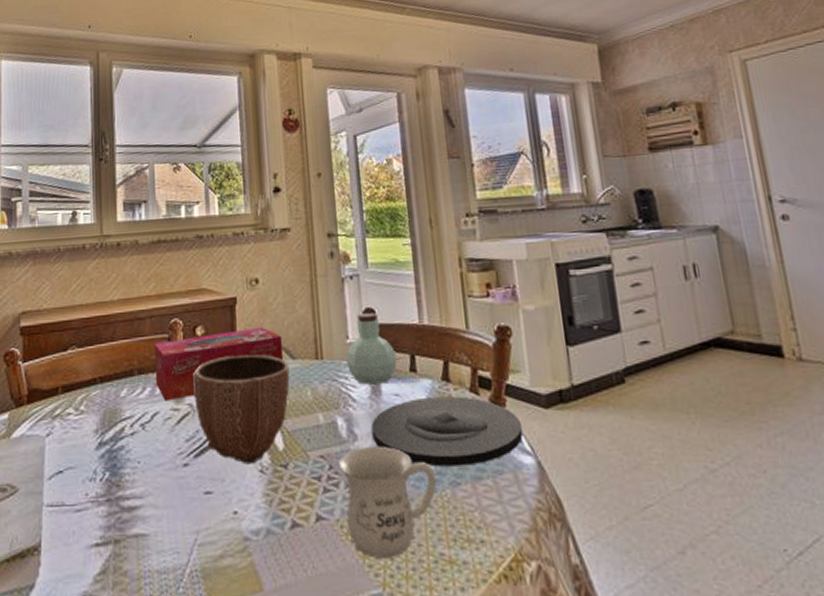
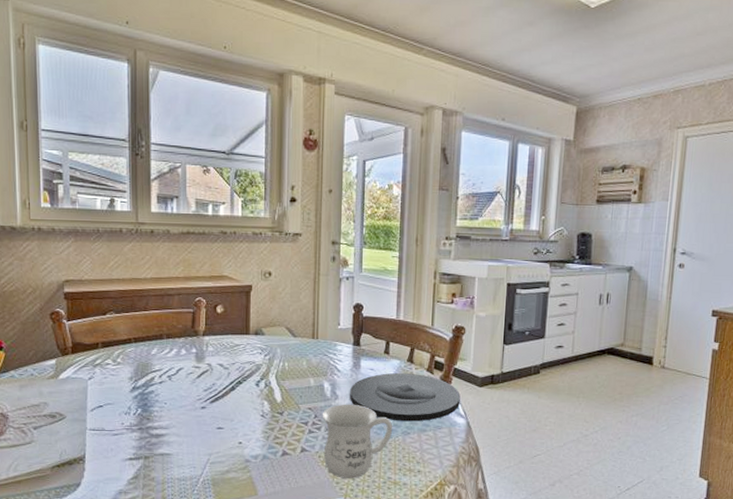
tissue box: present [154,326,284,402] -> none [181,310,287,361]
decorative bowl: present [193,354,290,465] -> none [212,330,291,411]
jar: present [345,312,397,385] -> none [336,306,376,361]

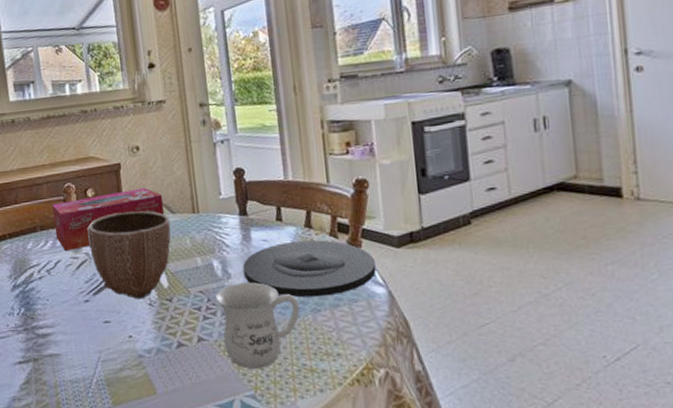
tissue box: none [181,310,287,361] -> present [52,187,165,252]
decorative bowl: none [212,330,291,411] -> present [87,211,171,300]

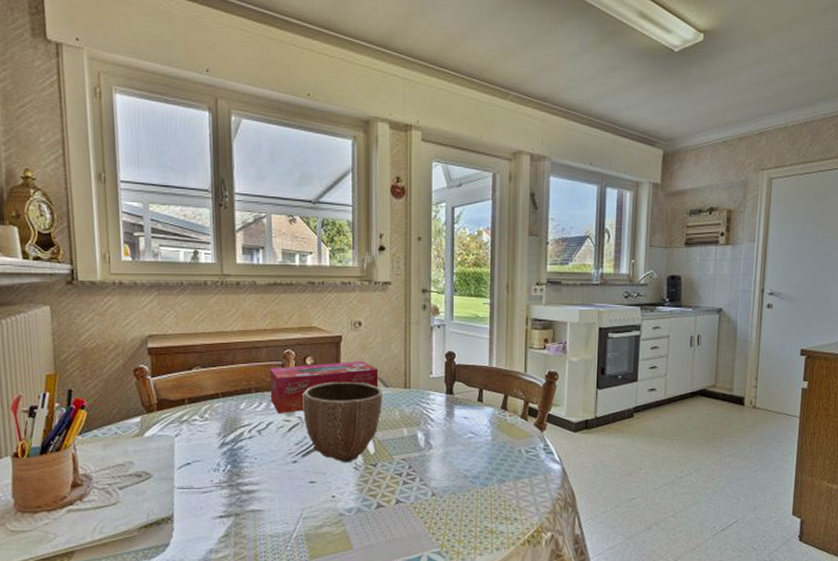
mug: present [215,282,300,369] -> none [416,453,488,529]
plate: present [243,240,376,297] -> none [444,420,555,469]

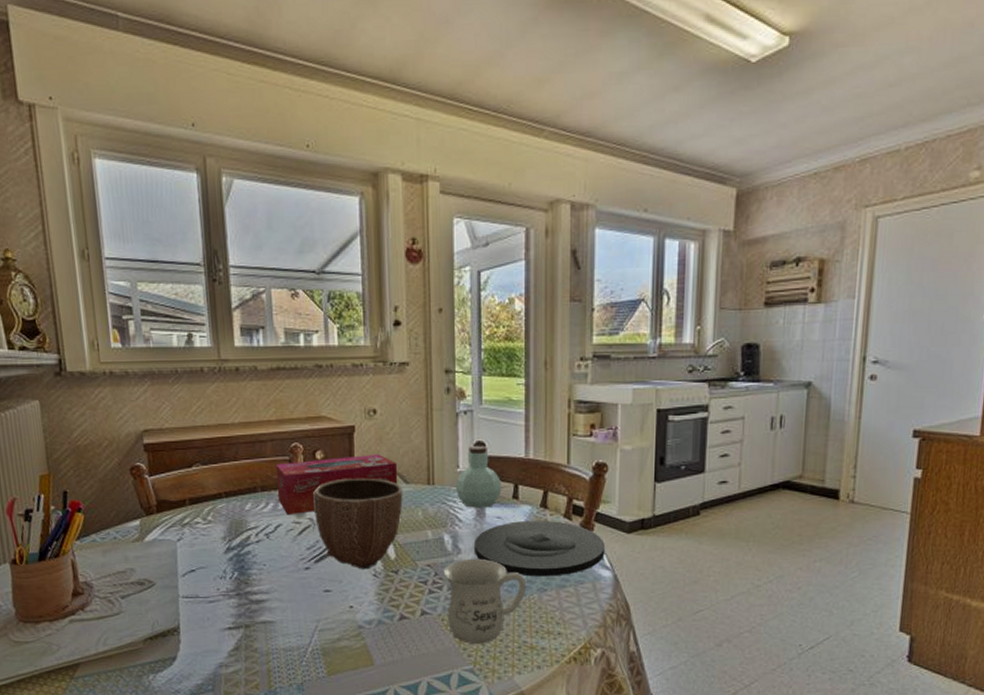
mug: none [416,453,488,529] -> present [443,558,527,644]
jar: none [428,355,469,409] -> present [455,445,502,508]
plate: none [444,420,555,469] -> present [474,520,605,577]

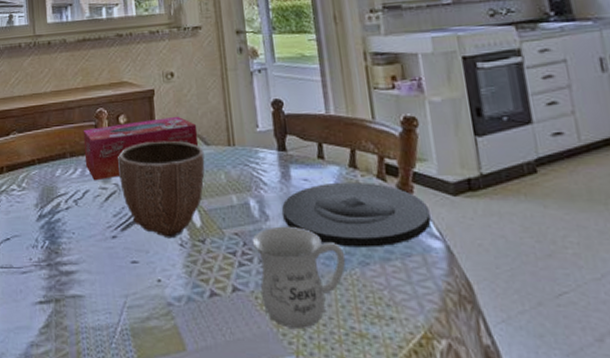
jar: present [455,445,502,508] -> none [256,103,306,170]

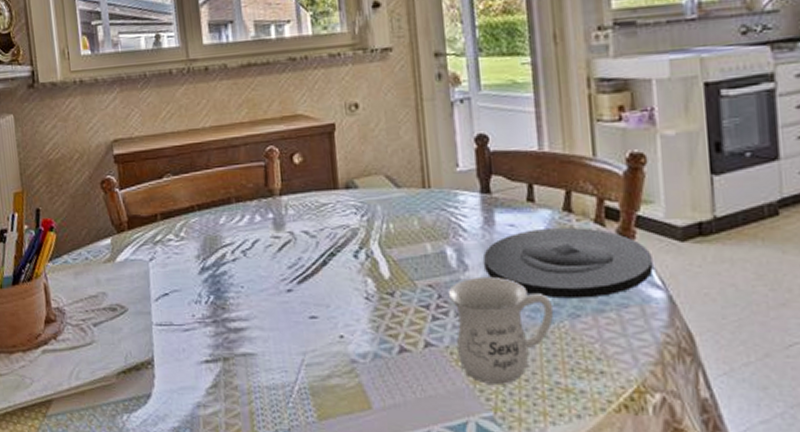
tissue box: present [83,116,199,181] -> none [250,154,388,229]
decorative bowl: present [118,140,205,239] -> none [292,182,395,292]

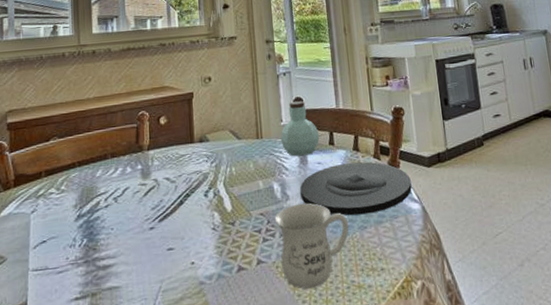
jar: none [455,138,513,215] -> present [280,100,320,157]

